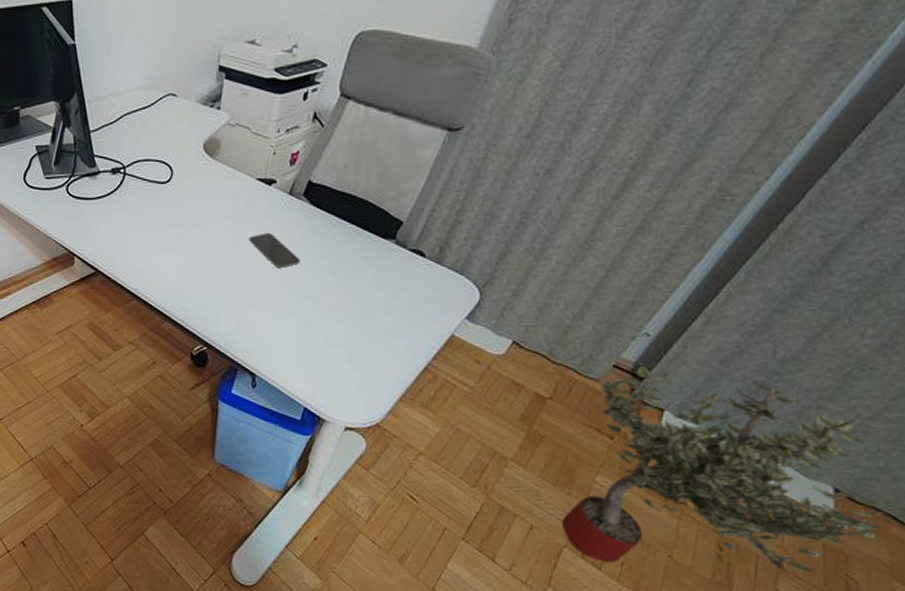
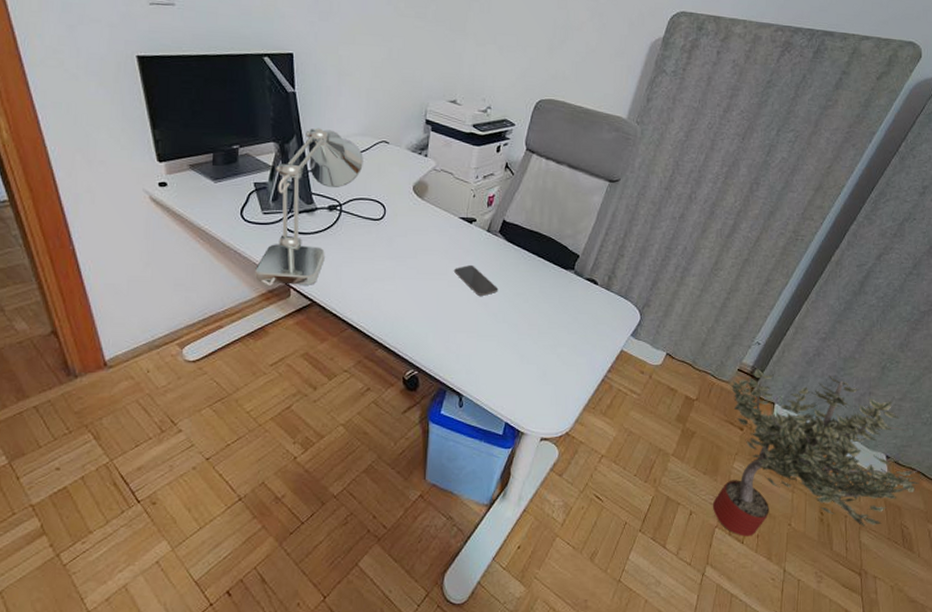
desk lamp: none [39,83,148,255] -> present [255,128,363,287]

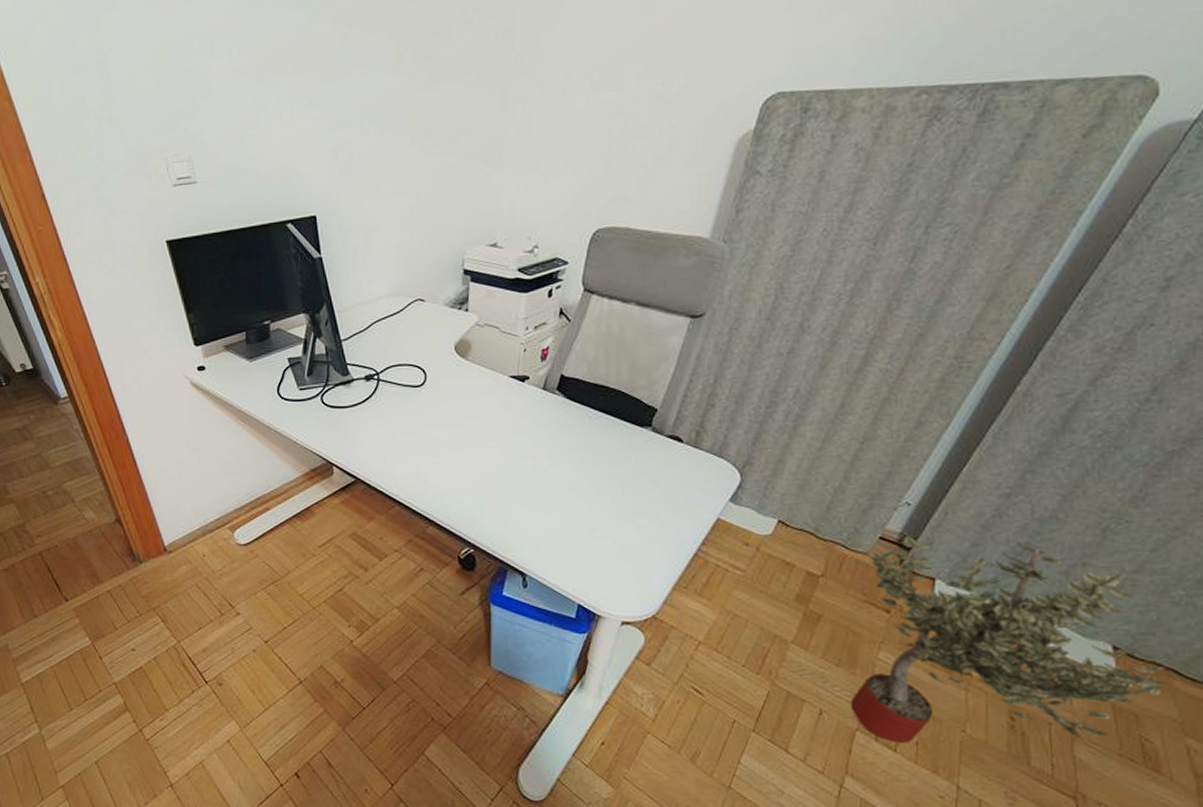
desk lamp: present [255,128,363,287] -> none [296,292,398,466]
smartphone: present [454,264,499,296] -> none [508,428,561,463]

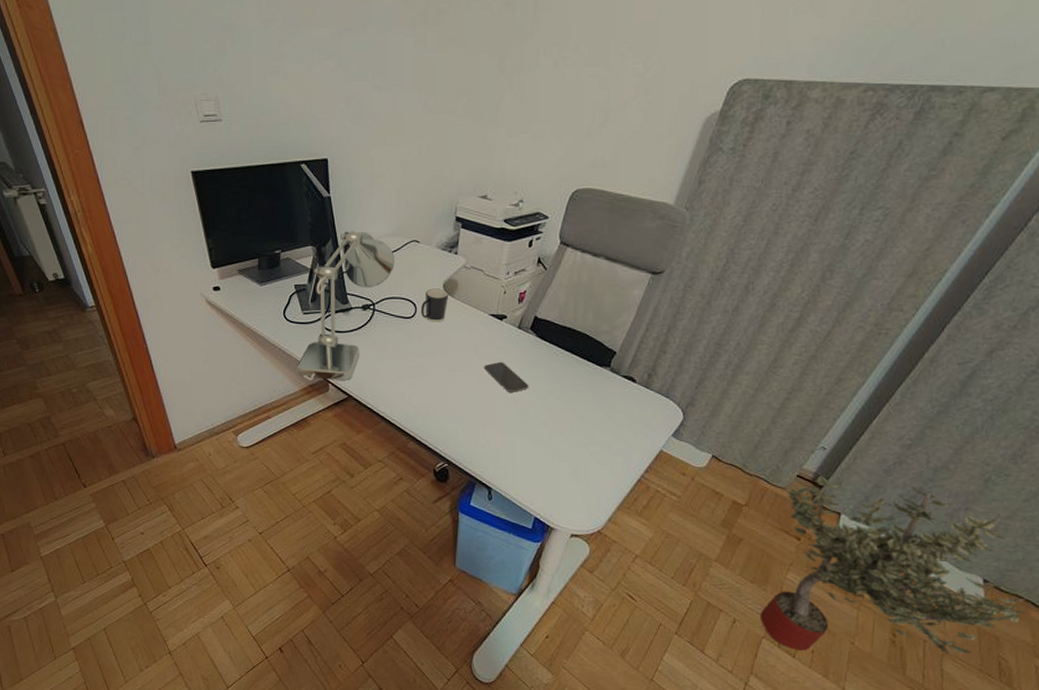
desk lamp: none [296,292,398,466] -> present [297,230,395,382]
mug: none [431,351,462,389] -> present [420,288,449,322]
smartphone: none [508,428,561,463] -> present [484,361,529,392]

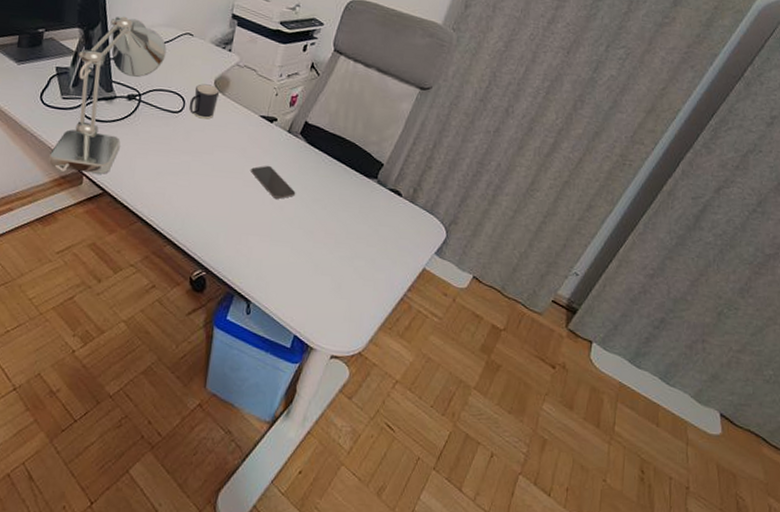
potted tree: present [759,475,1030,657] -> none [516,301,761,496]

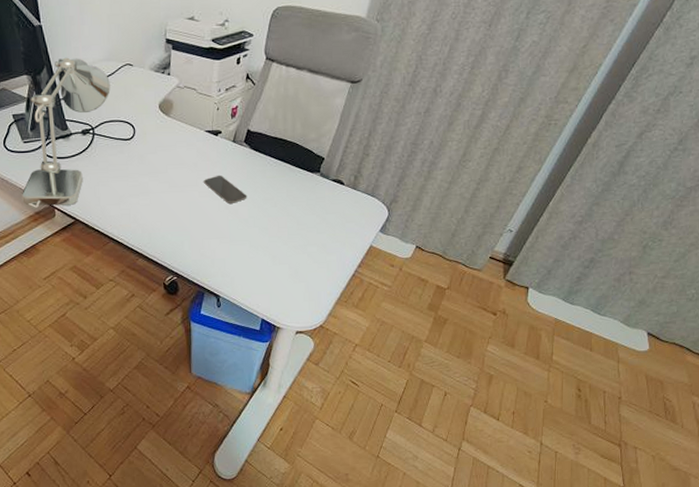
mug: present [188,84,220,119] -> none [139,109,165,142]

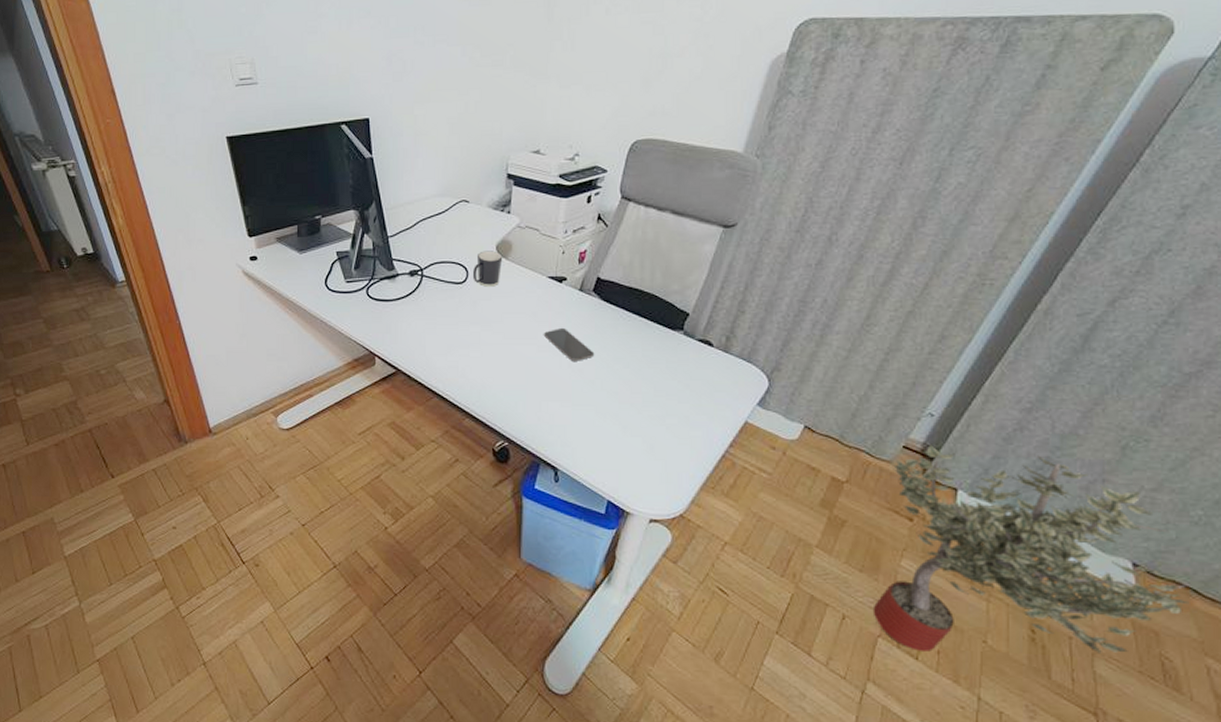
desk lamp: present [22,57,110,209] -> none [341,192,443,356]
mug: none [139,109,165,142] -> present [472,250,503,287]
potted tree: none [467,255,685,414] -> present [872,445,1190,657]

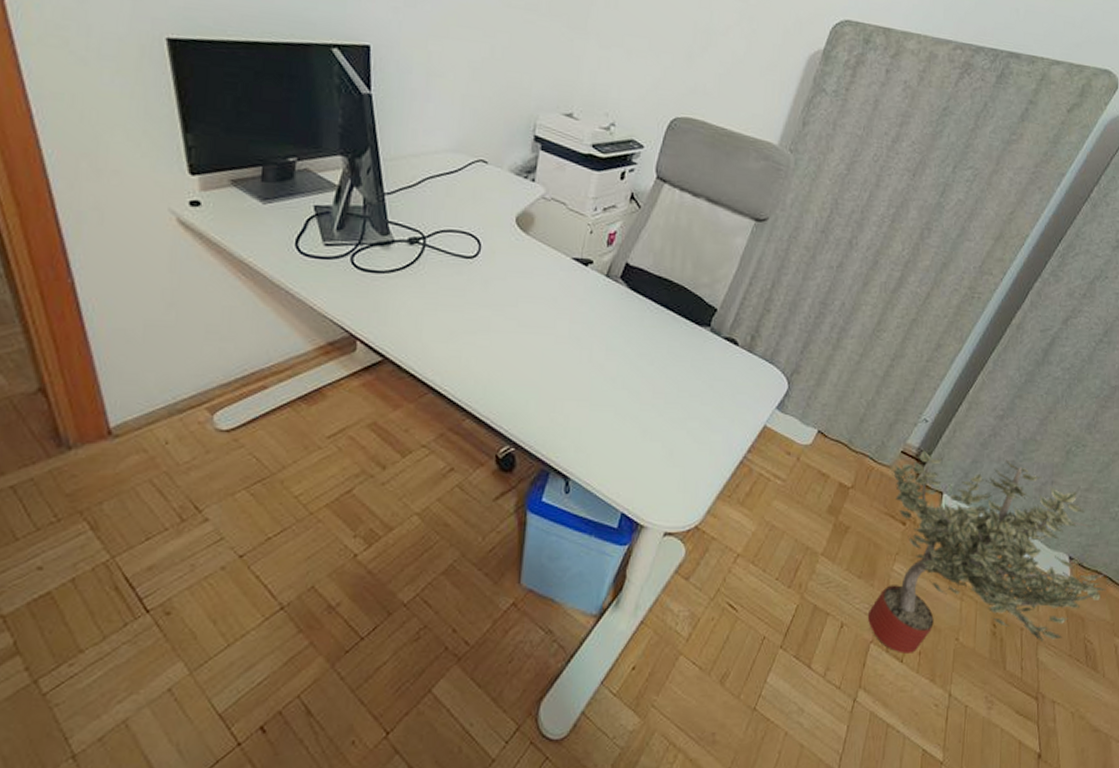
mug: present [472,250,503,287] -> none [485,222,523,265]
smartphone: present [544,327,595,361] -> none [564,316,618,356]

